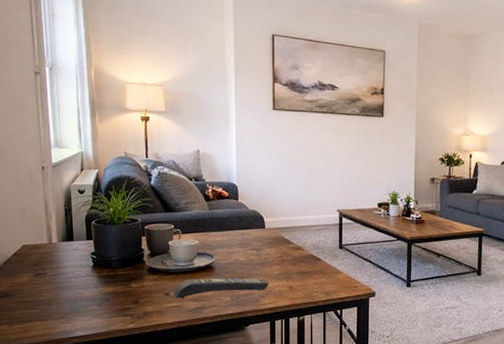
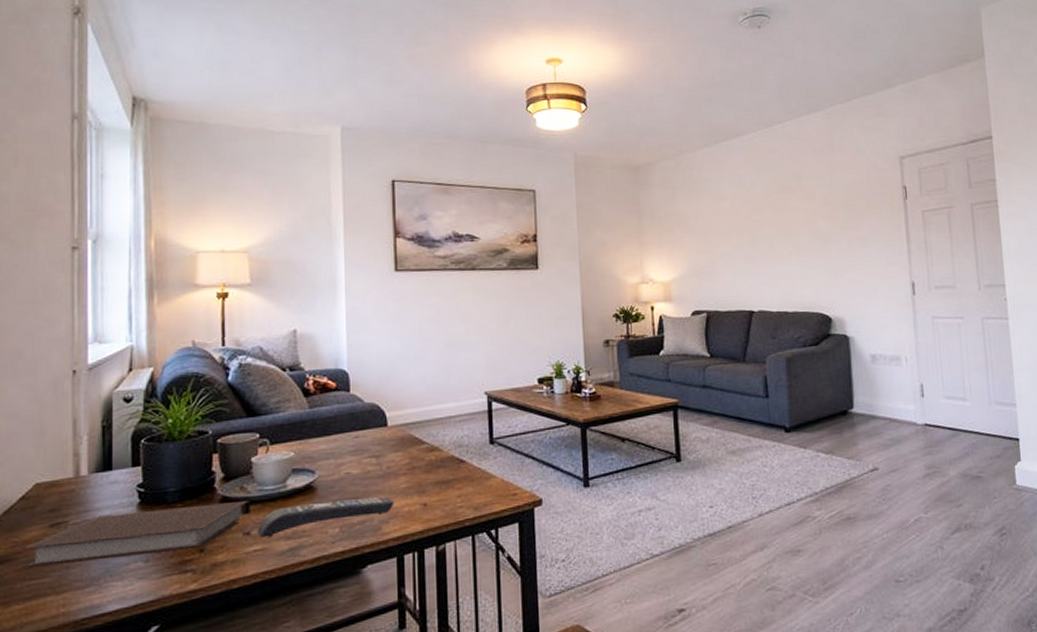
notebook: none [17,271,169,302] -> present [21,501,250,569]

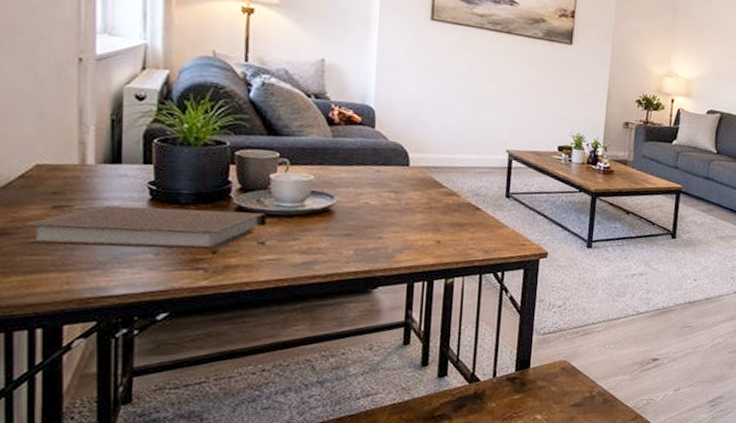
remote control: present [257,497,394,538] -> none [272,224,409,249]

